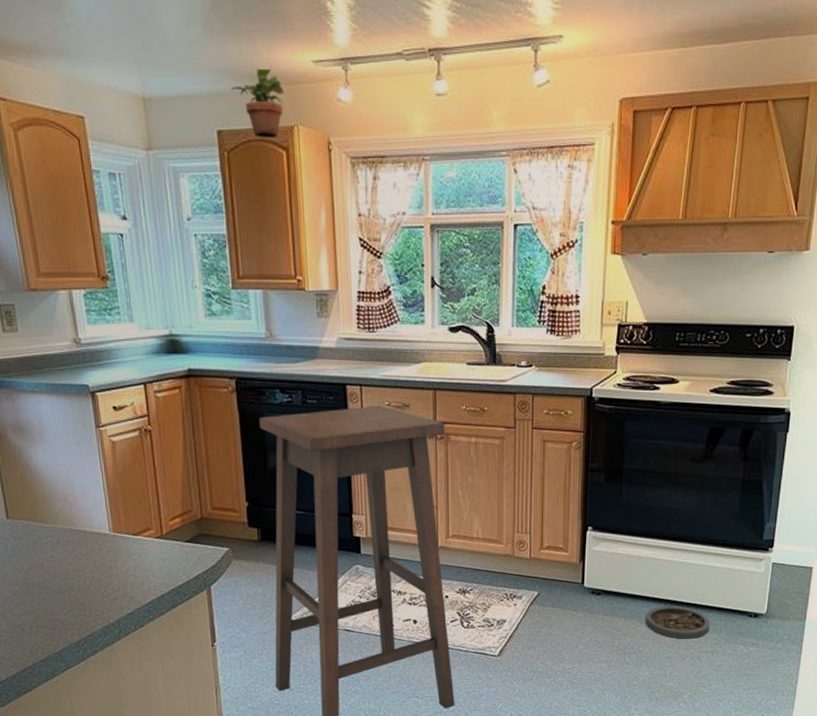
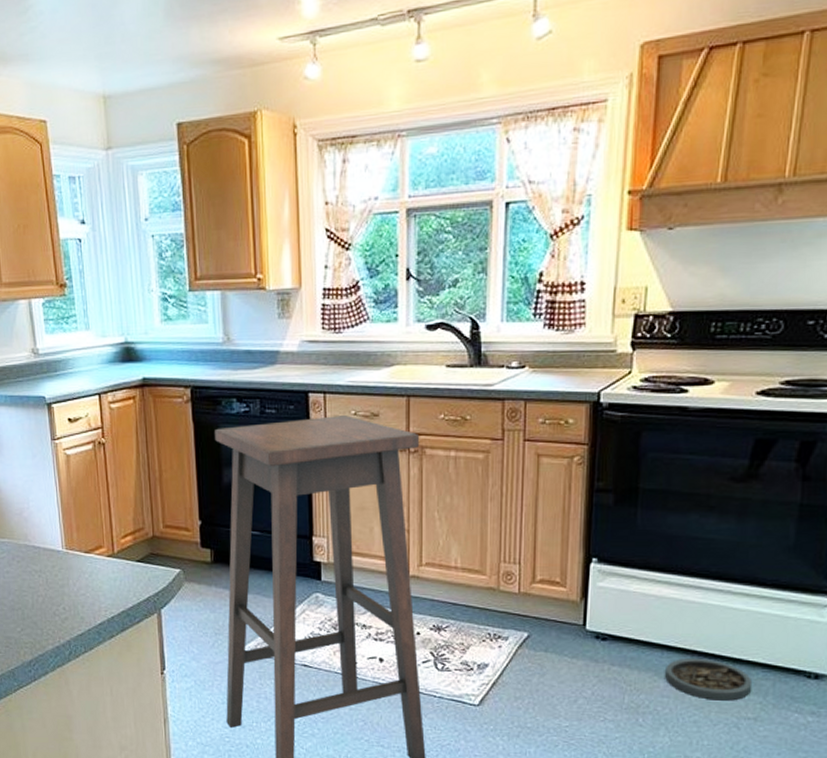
potted plant: present [230,67,284,139] -> none [191,49,247,128]

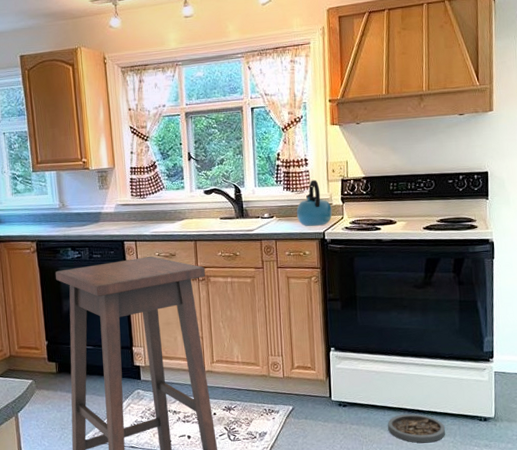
kettle: none [560,313,615,384] -> present [296,179,332,227]

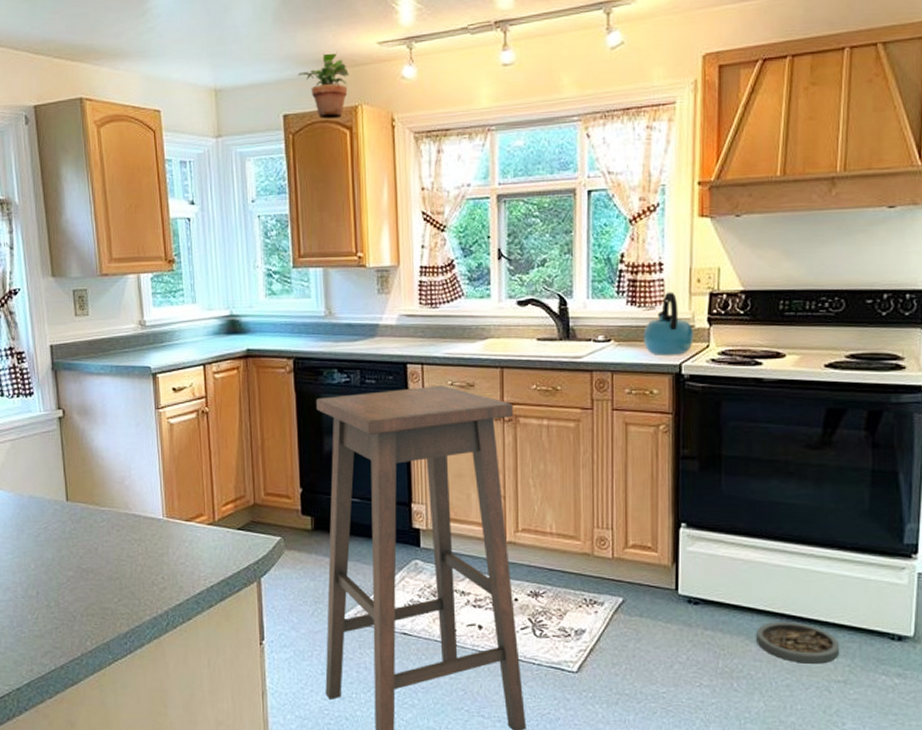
potted plant: none [29,7,69,59] -> present [297,51,349,120]

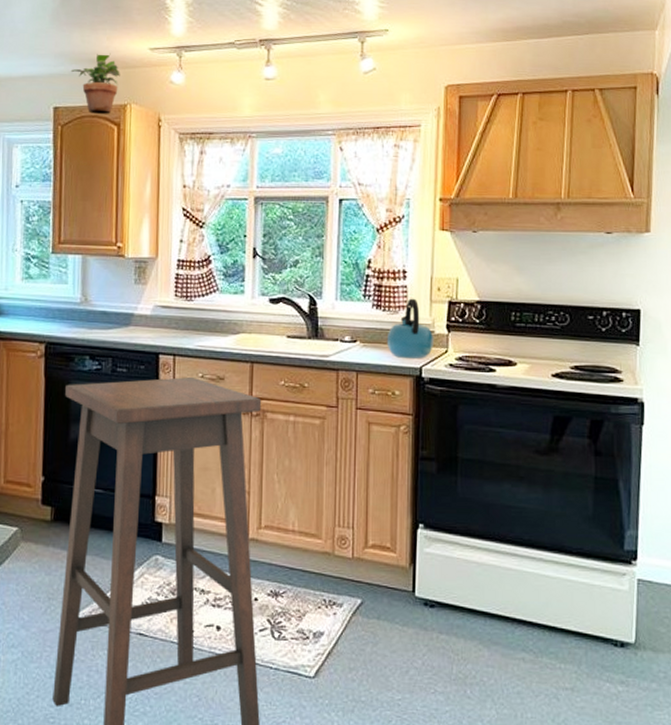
pet bowl: present [756,621,840,664] -> none [489,625,568,670]

